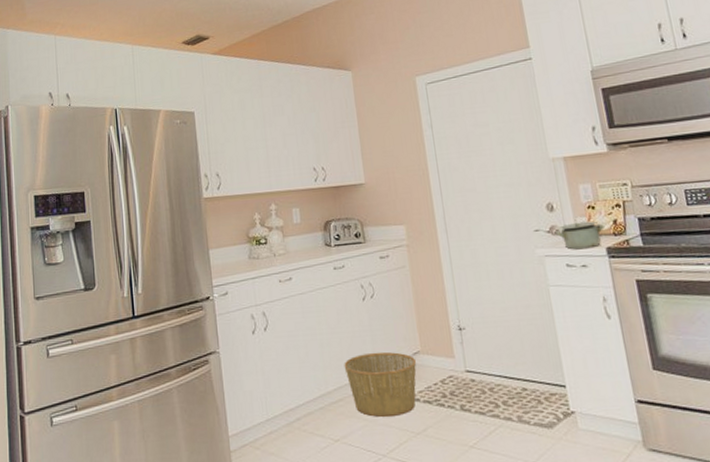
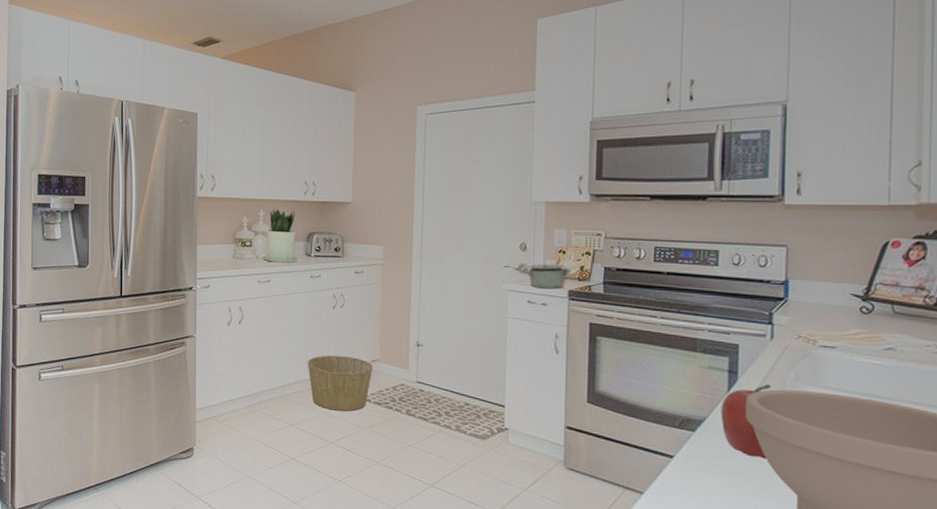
planter: none [280,199,318,258] -> present [263,209,298,263]

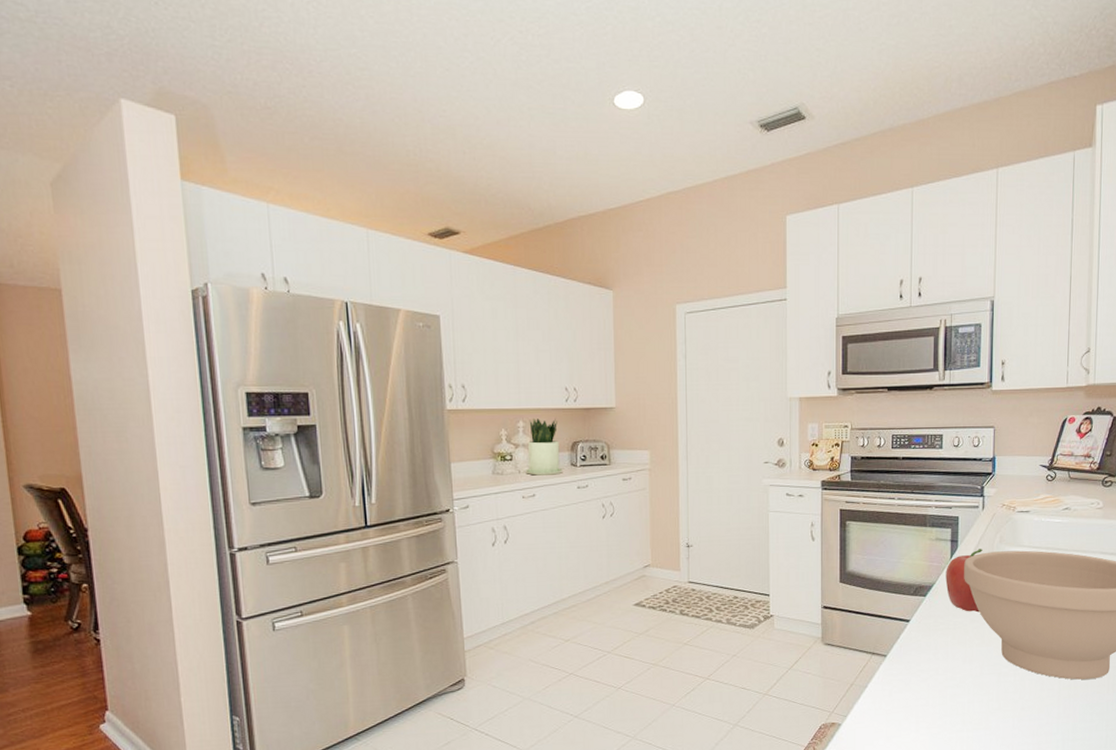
basket: present [307,355,373,412] -> none [579,564,645,620]
saucepan: present [523,264,571,289] -> none [781,457,823,481]

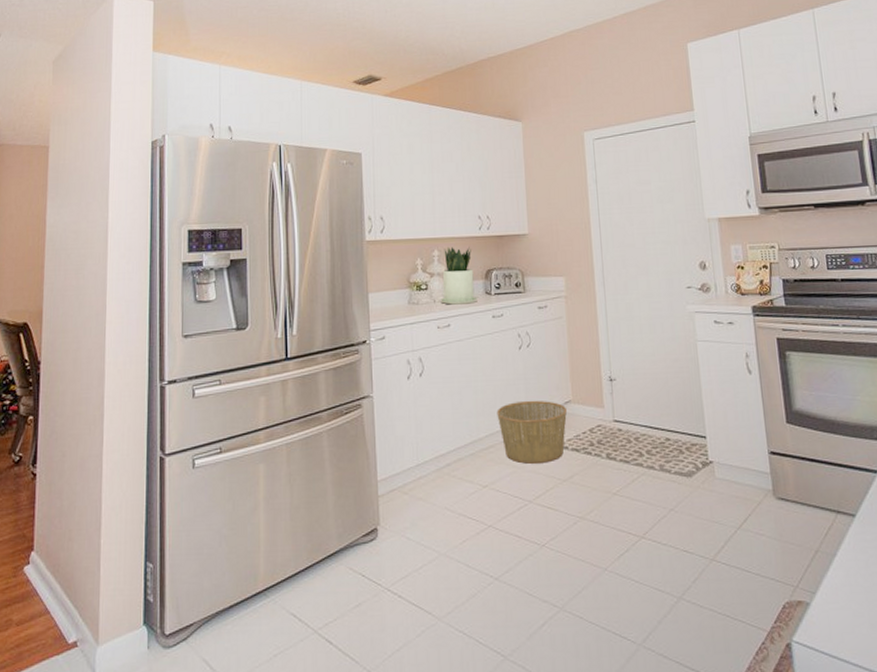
basket: none [579,564,645,620] -> present [497,400,567,464]

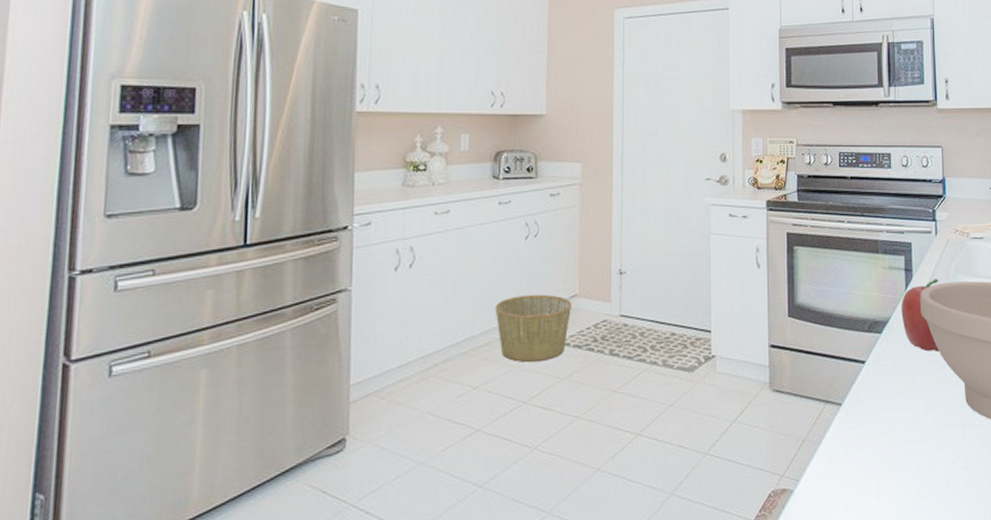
planter: present [440,246,478,305] -> none [440,124,483,189]

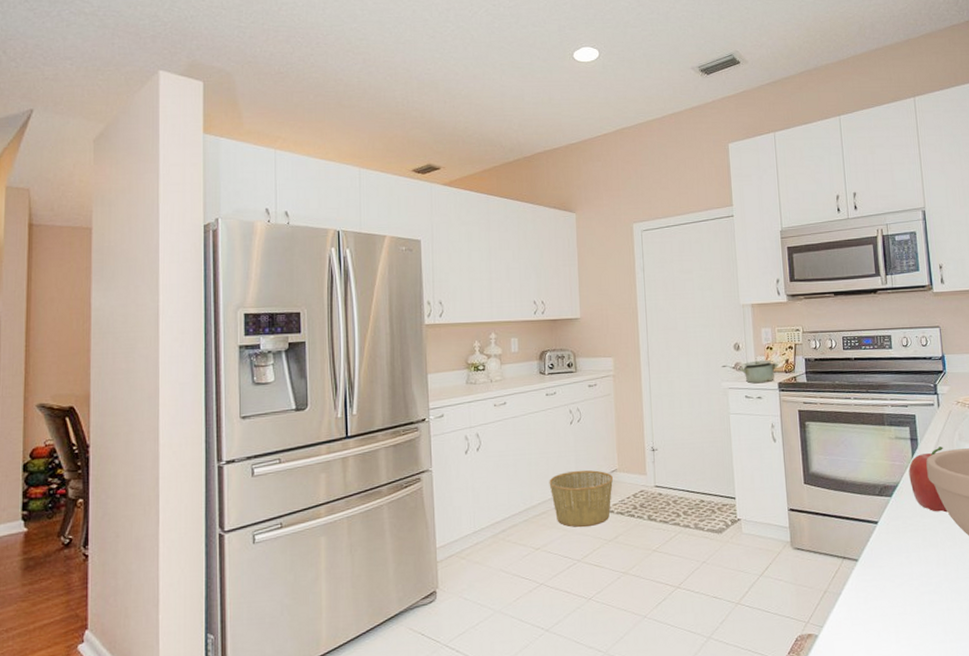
saucepan: none [723,174,768,201] -> present [738,360,778,384]

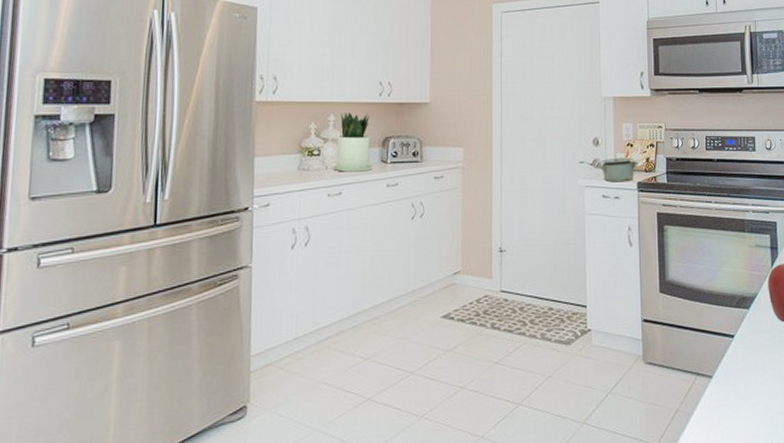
planter: none [497,329,532,384] -> present [333,112,373,172]
basket: present [549,470,613,527] -> none [384,270,455,335]

